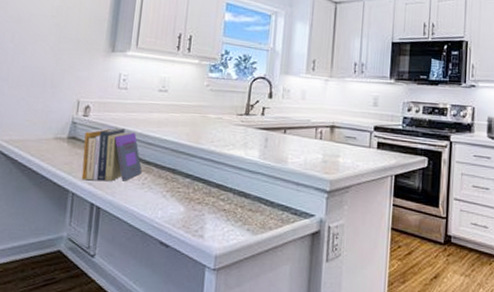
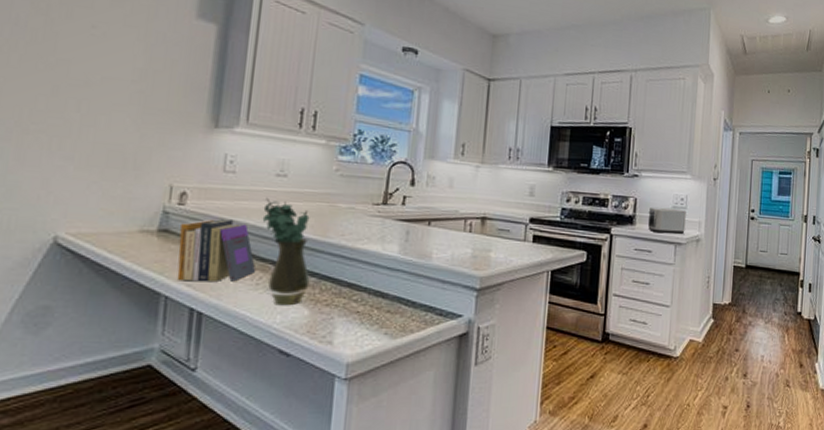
vase: none [147,109,185,203] -> present [262,197,310,306]

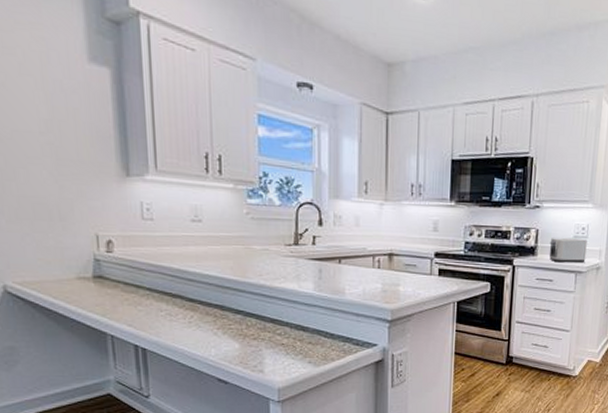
books: present [177,219,256,282] -> none [113,264,187,322]
vase: present [262,197,310,306] -> none [184,242,236,341]

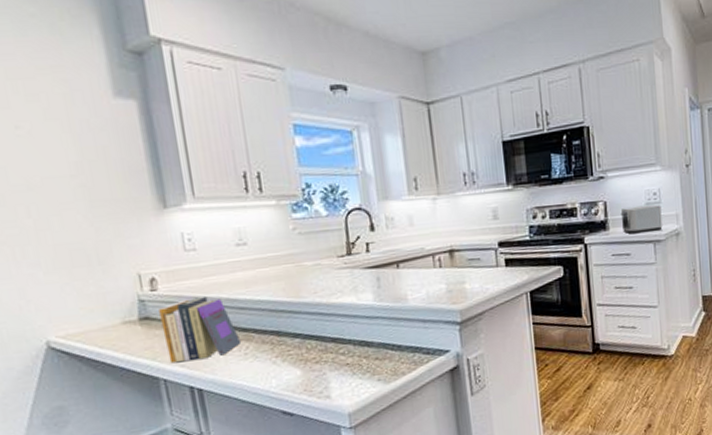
books: none [113,264,187,322] -> present [159,297,242,364]

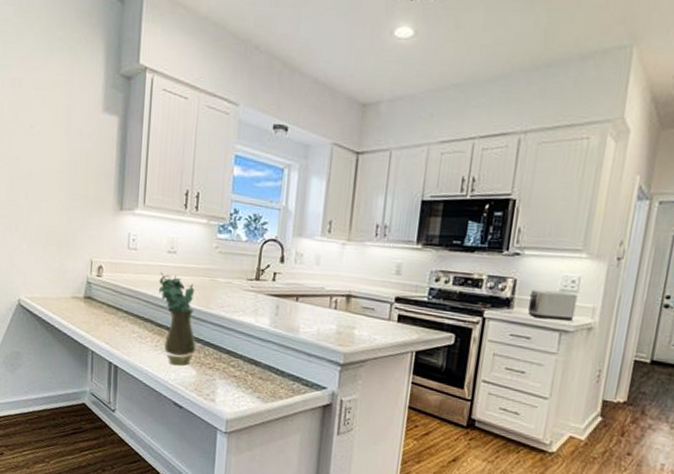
books: present [159,297,242,364] -> none [99,289,155,343]
vase: none [232,269,296,371] -> present [158,271,196,366]

